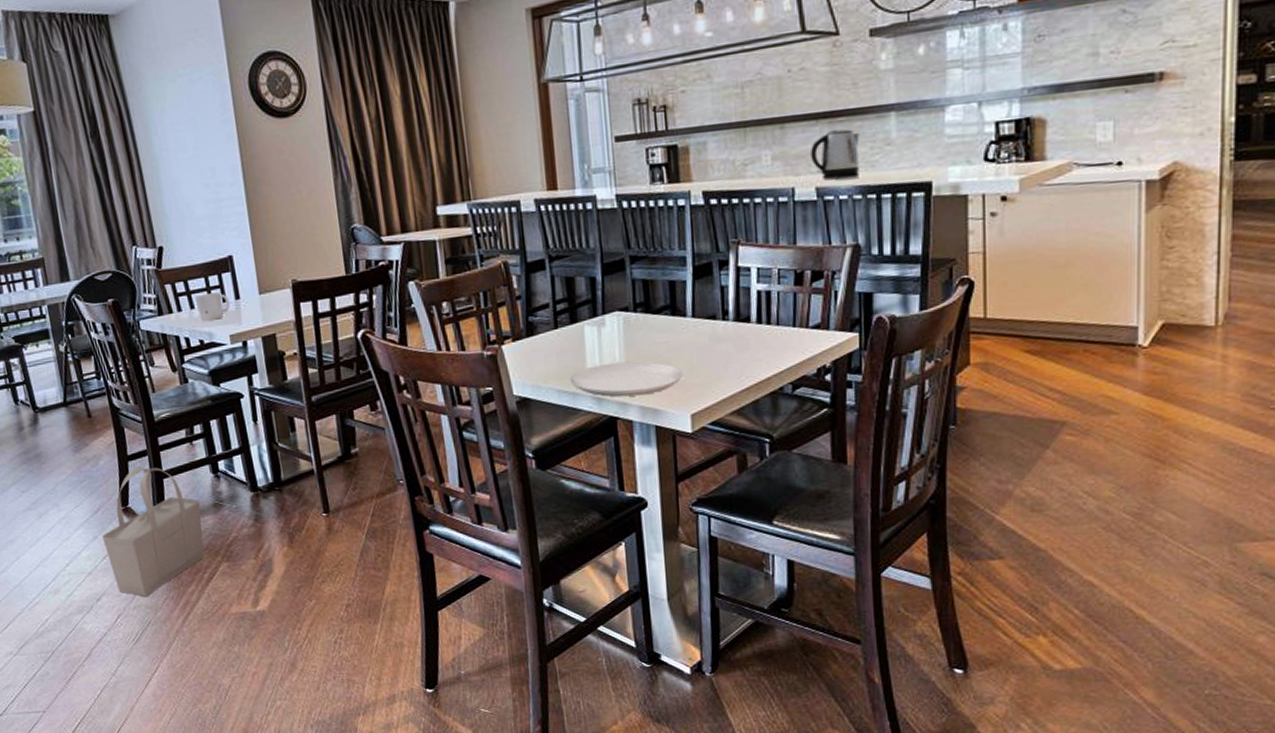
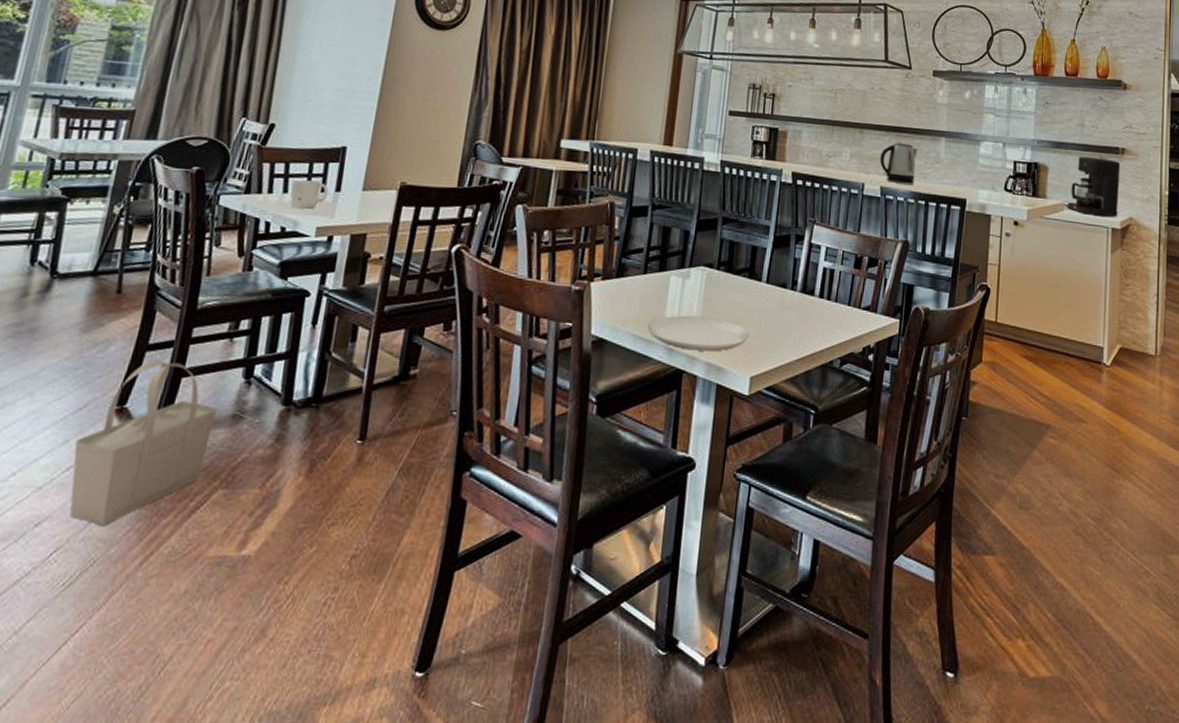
coffee maker: none [1078,91,1158,171] -> present [1068,156,1121,217]

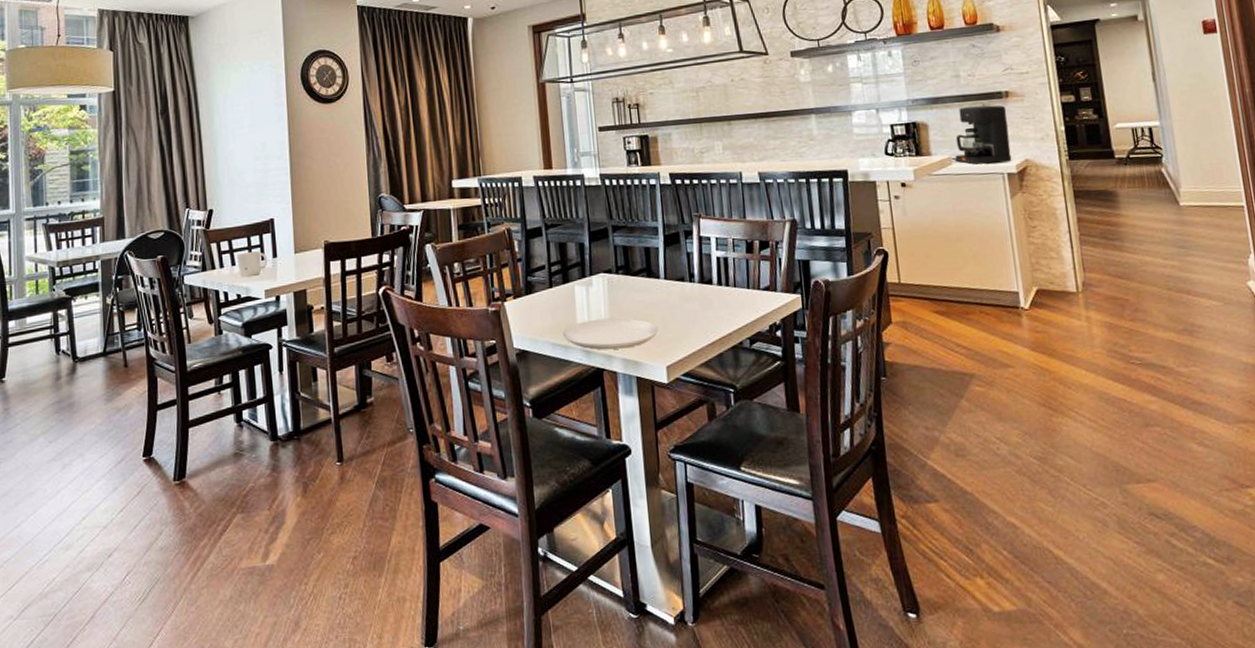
shopping bag: present [69,359,217,527] -> none [122,416,222,553]
kettle: present [880,142,918,185] -> none [752,126,792,167]

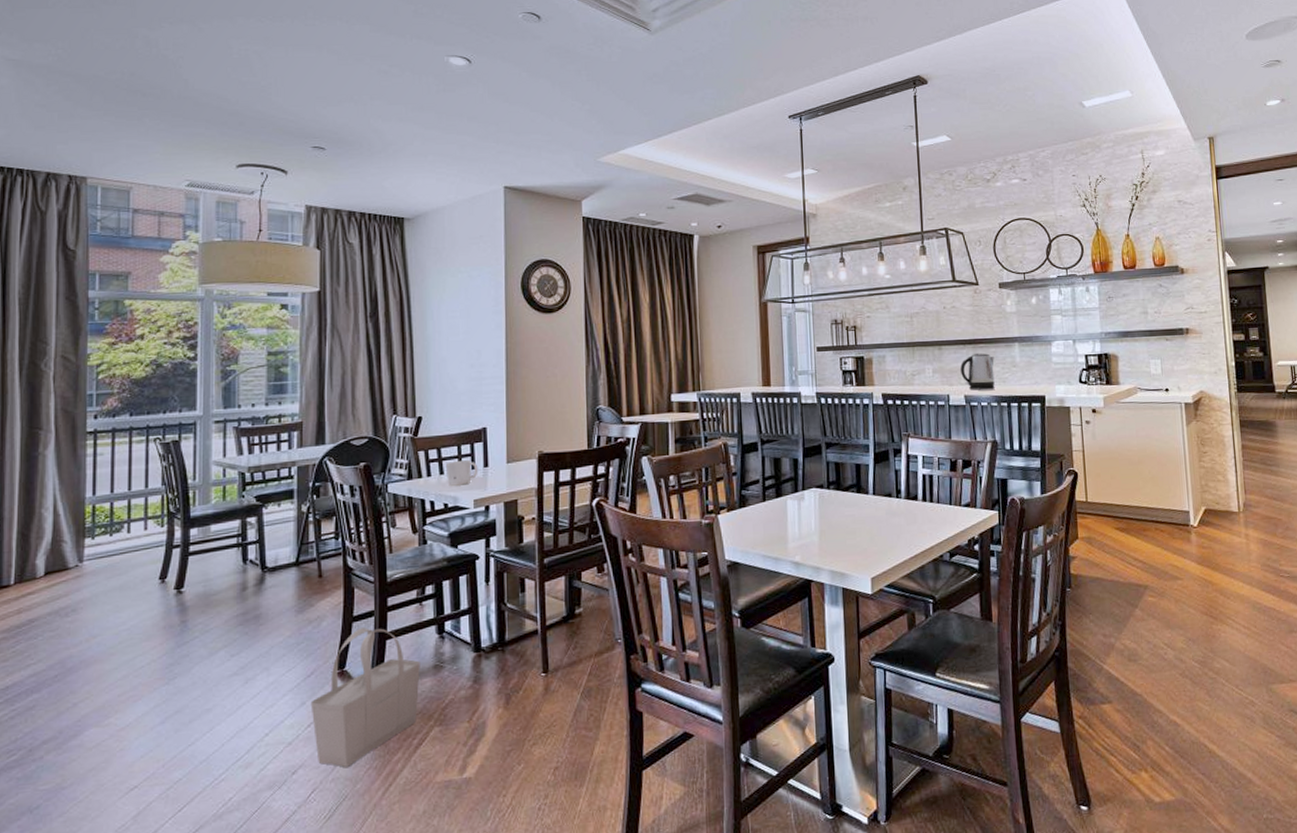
shopping bag: none [122,416,222,553] -> present [310,628,420,768]
plate: present [562,318,659,350] -> none [773,531,866,562]
kettle: none [752,126,792,167] -> present [960,352,995,391]
coffee maker: present [955,105,1012,165] -> none [1140,340,1189,394]

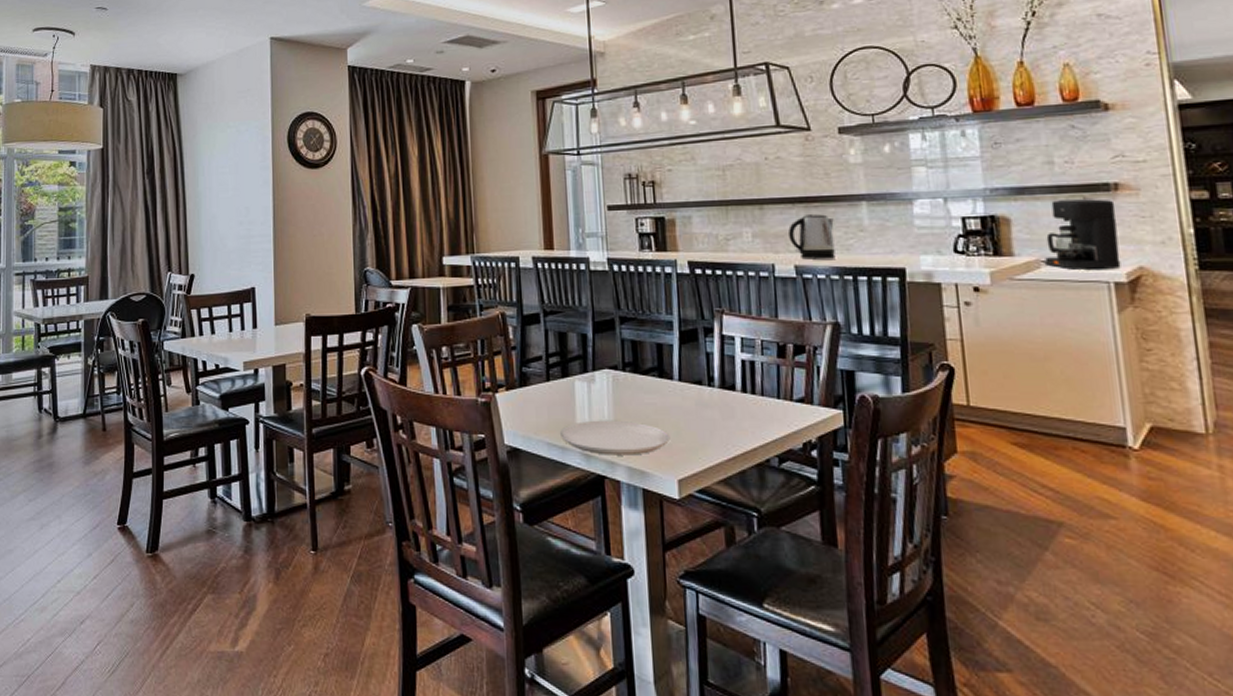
shopping bag: present [310,628,420,768] -> none [96,485,194,625]
mug: present [445,459,478,486] -> none [216,320,248,346]
plate: none [773,531,866,562] -> present [559,420,671,456]
coffee maker: none [1140,340,1189,394] -> present [1045,199,1121,270]

